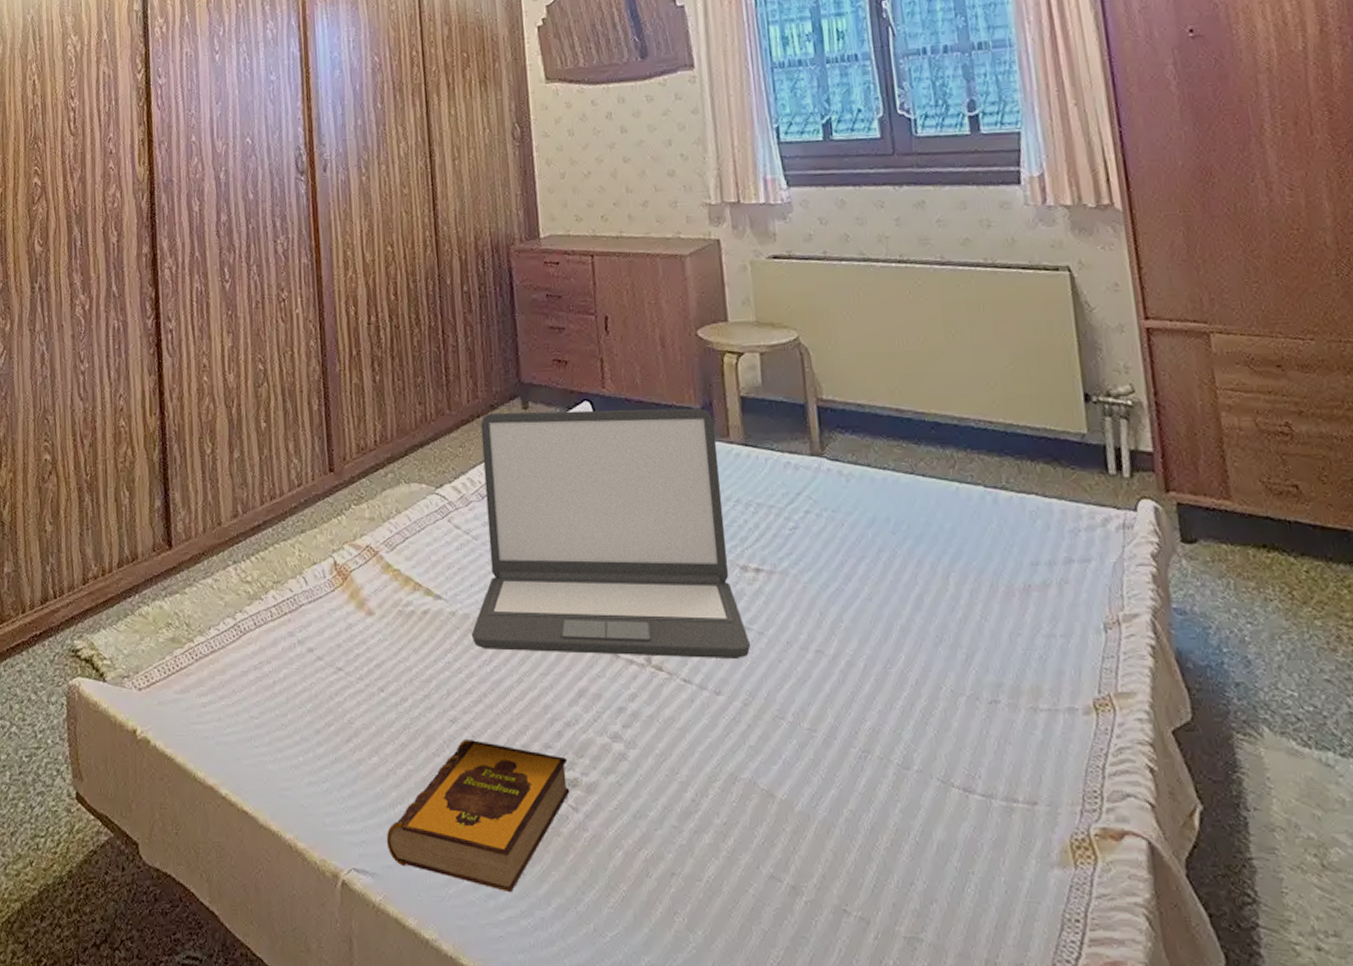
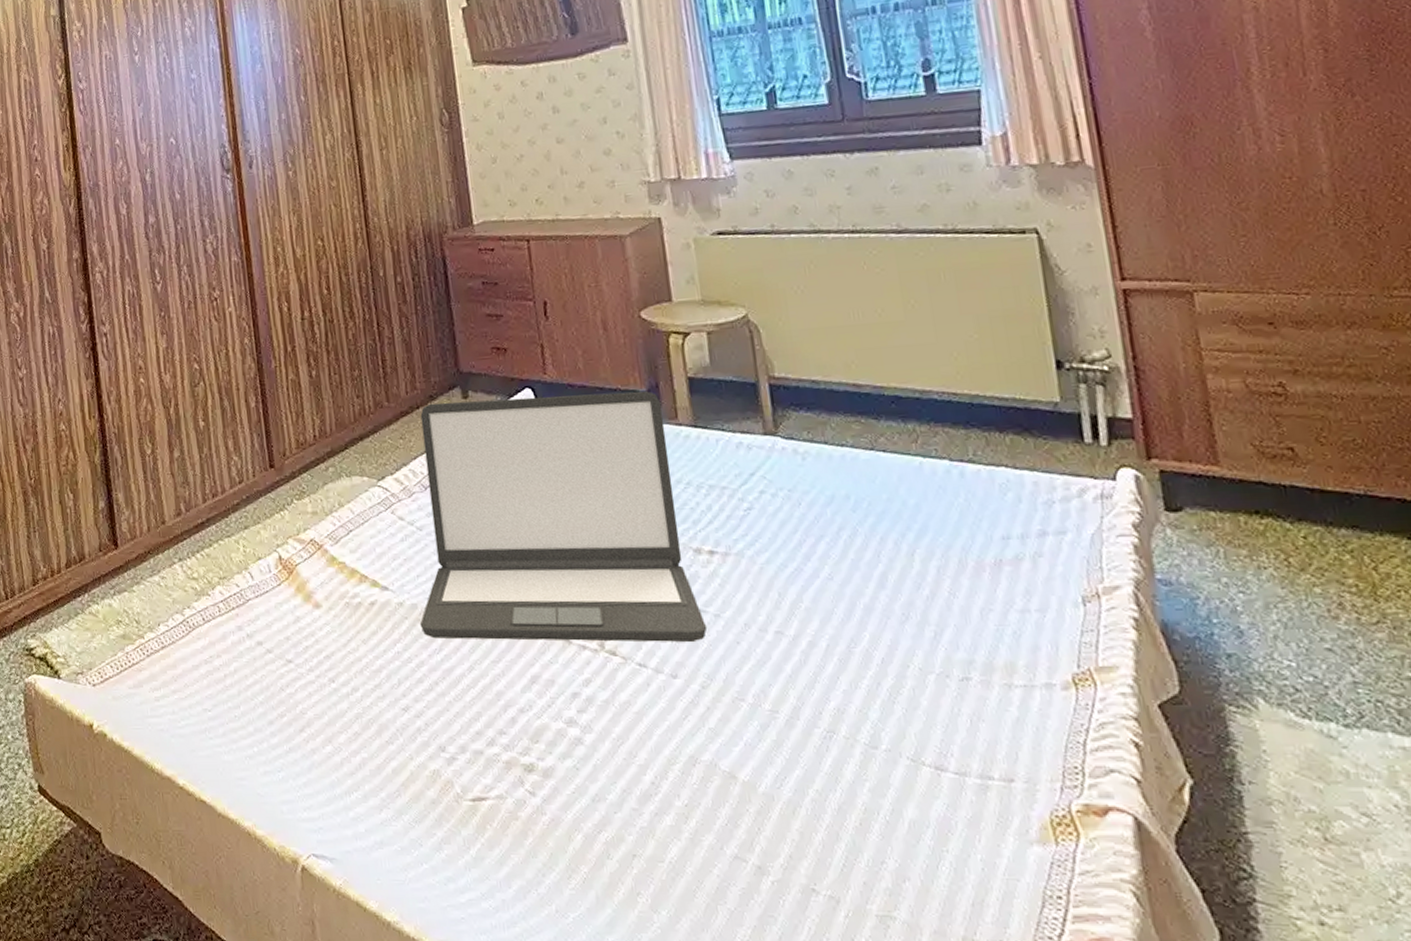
hardback book: present [386,740,570,893] -> none [343,728,526,876]

